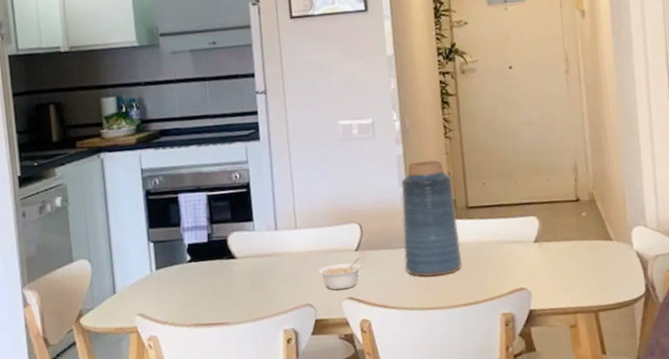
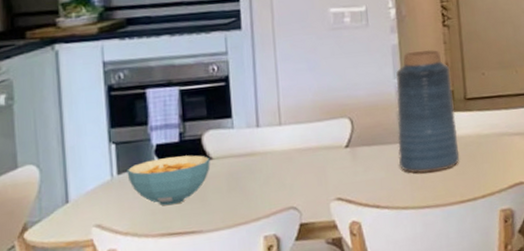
cereal bowl: none [163,254,235,299] -> present [127,155,210,206]
legume: present [318,258,362,290] -> none [303,155,353,191]

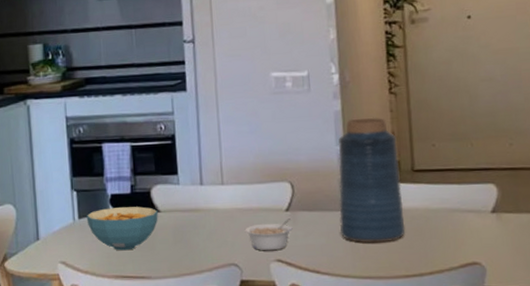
legume: none [303,155,353,191] -> present [244,218,293,251]

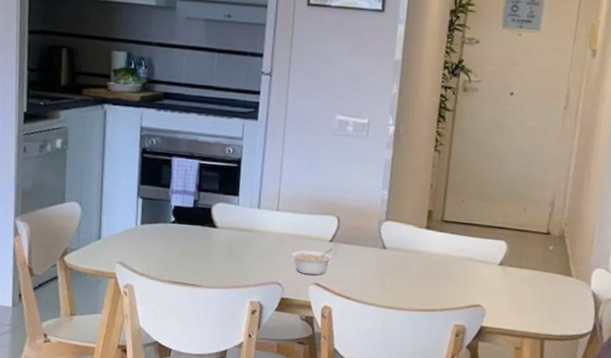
cereal bowl: present [86,206,158,251] -> none [148,218,216,259]
vase: present [338,117,406,244] -> none [373,168,434,280]

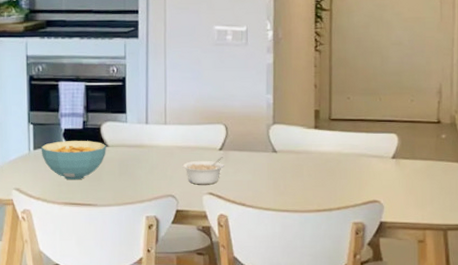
cereal bowl: none [148,218,216,259] -> present [41,141,106,180]

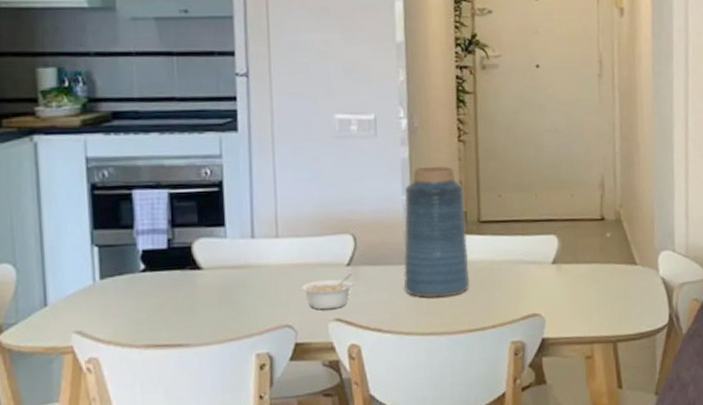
cereal bowl: present [41,141,106,180] -> none [110,263,200,316]
vase: none [265,71,320,181] -> present [404,165,470,299]

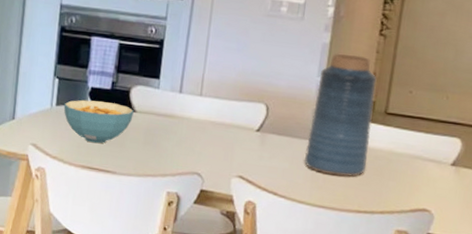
cereal bowl: none [110,263,200,316] -> present [63,99,134,144]
legume: present [301,274,354,310] -> none [213,139,261,167]

